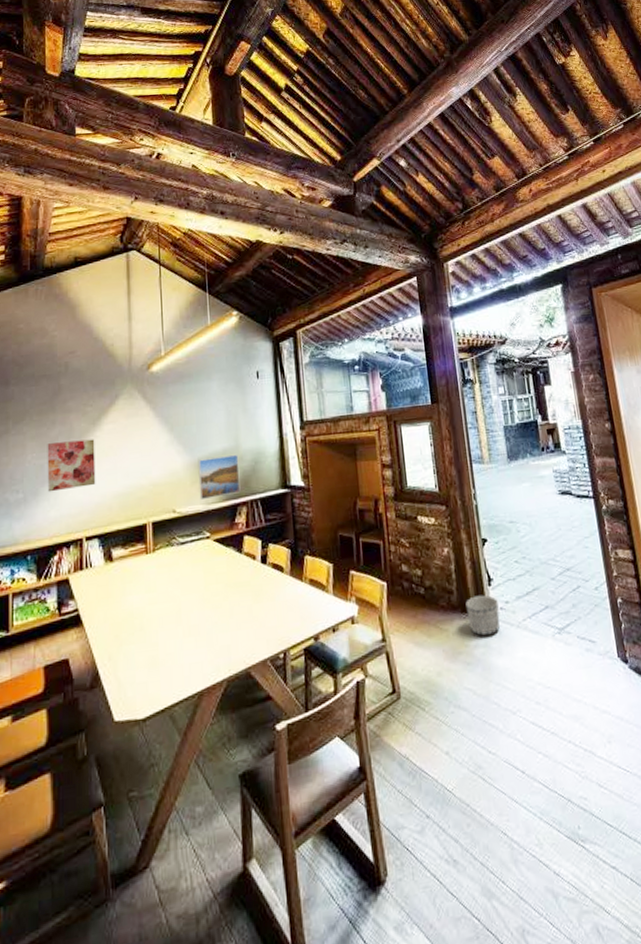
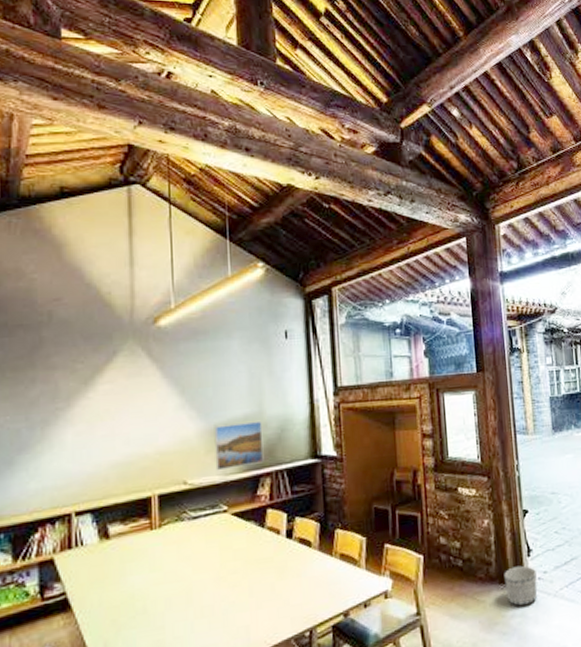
wall art: present [47,439,96,492] -> none [25,400,88,461]

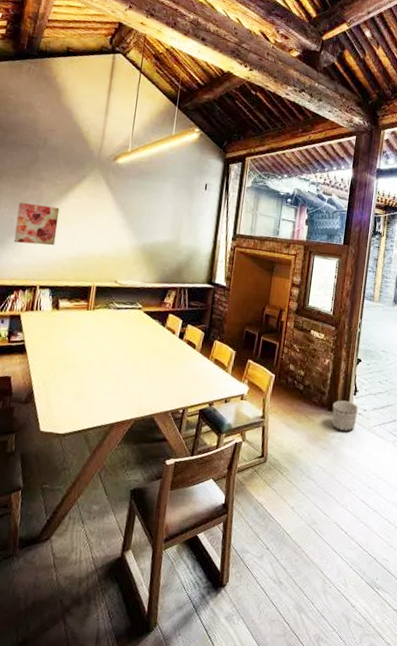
wall art: none [25,400,88,461] -> present [13,203,60,246]
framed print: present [214,422,264,471] -> none [138,245,177,279]

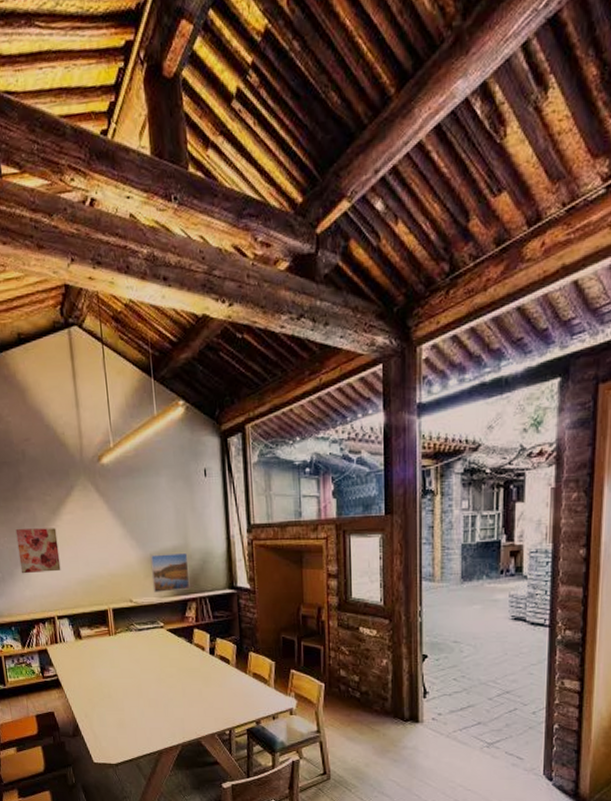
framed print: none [138,245,177,279] -> present [150,553,190,593]
planter: present [332,400,358,431] -> none [399,705,431,740]

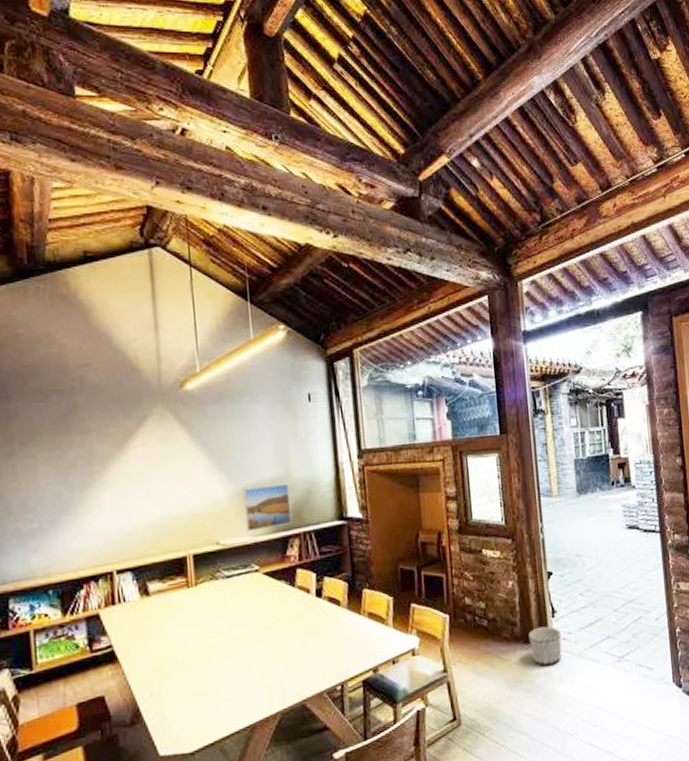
wall art: present [15,528,61,574] -> none [63,463,125,522]
planter: none [399,705,431,740] -> present [528,626,562,665]

